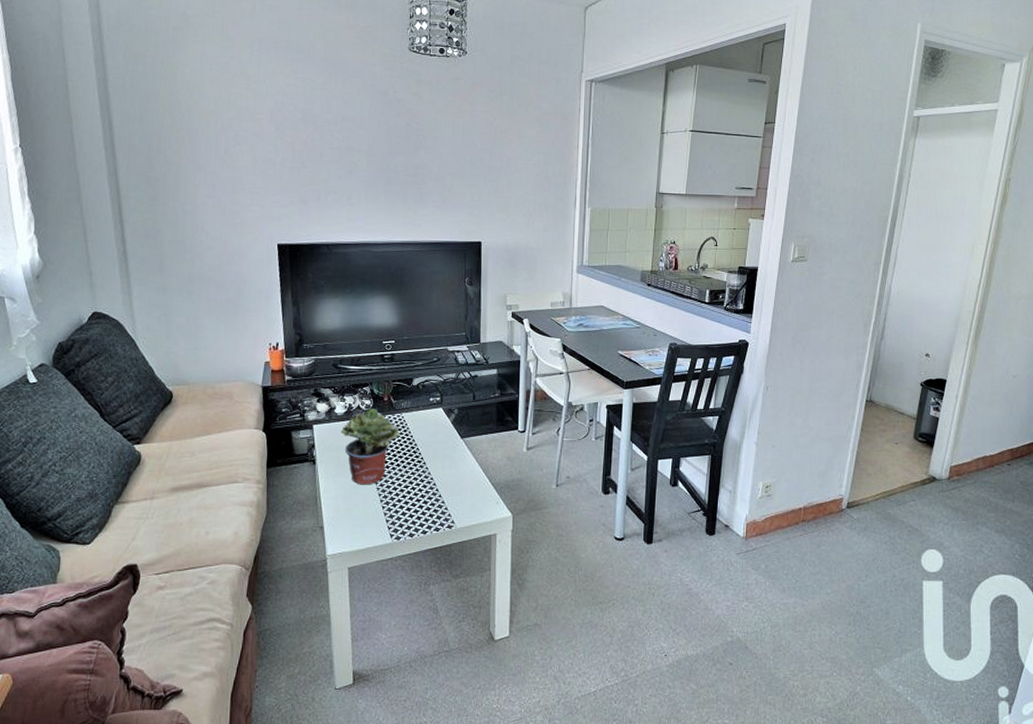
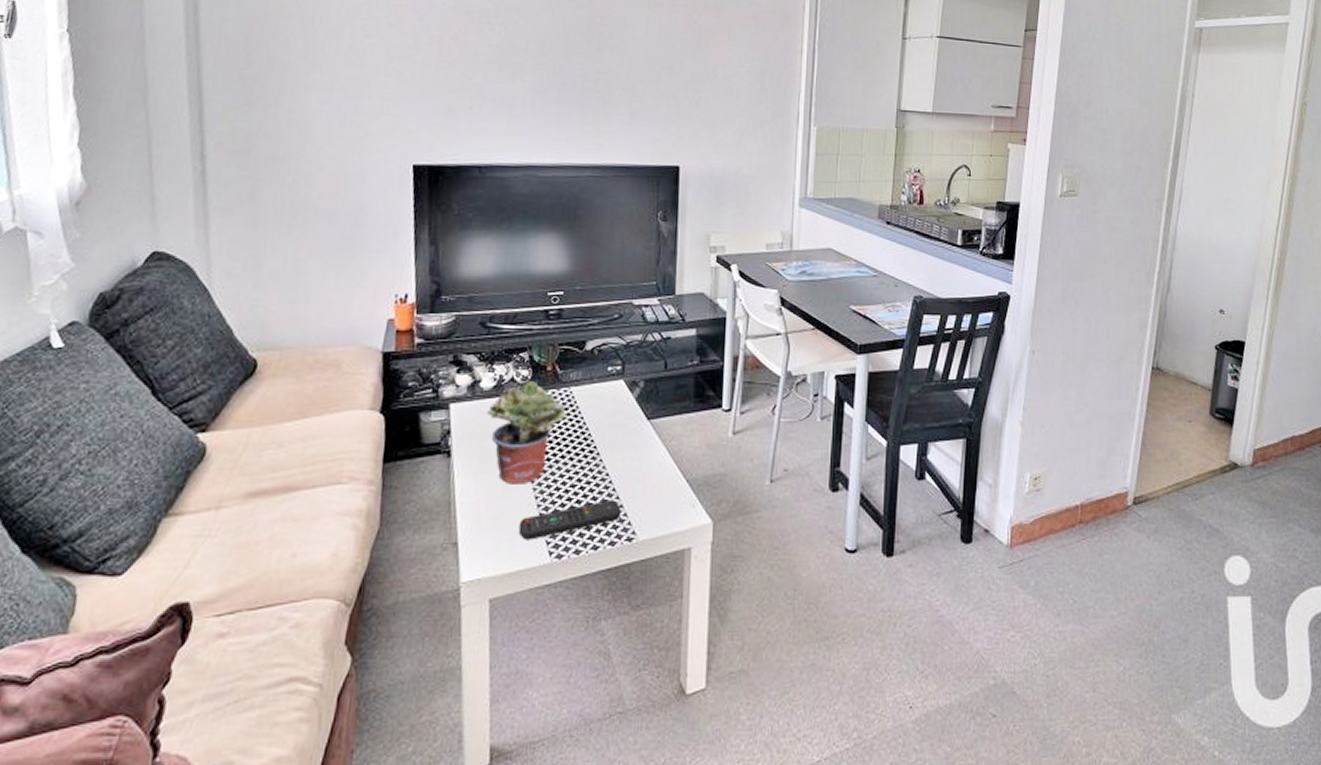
remote control: none [367,497,443,526] -> present [518,499,621,540]

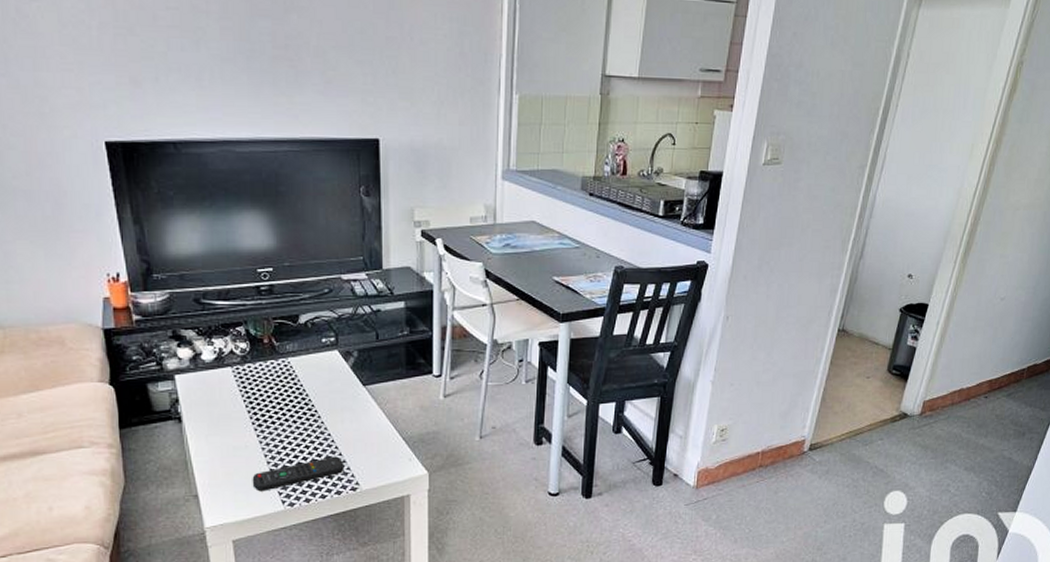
potted plant: present [486,381,566,485] -> none [210,353,286,445]

